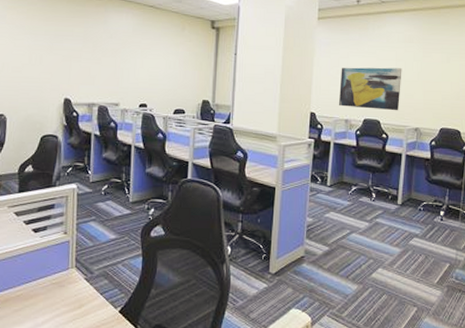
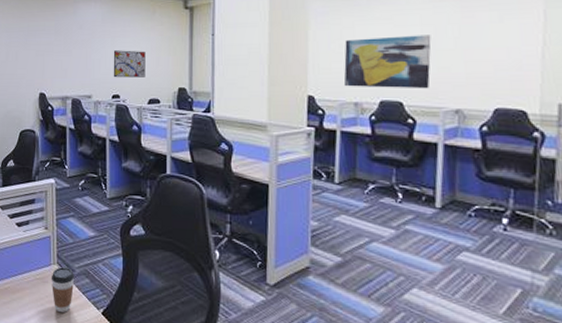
coffee cup: none [68,270,94,315] -> present [51,267,75,313]
wall art: none [141,61,174,89] -> present [113,50,146,78]

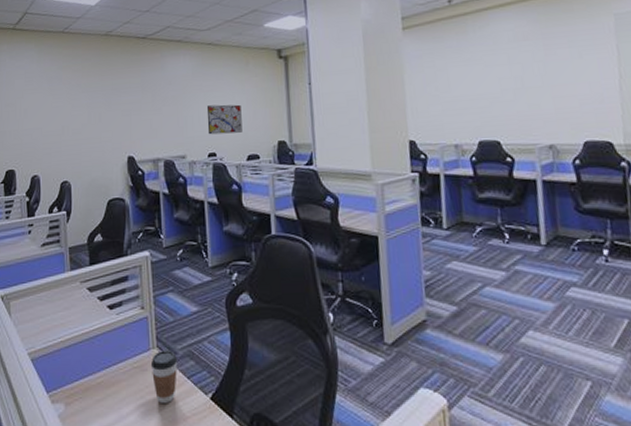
wall art: present [343,35,431,89] -> none [440,73,523,130]

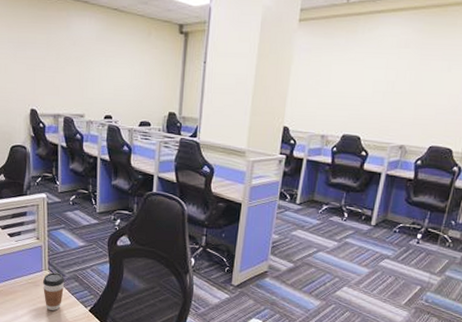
wall art: present [206,104,243,135] -> none [106,71,139,100]

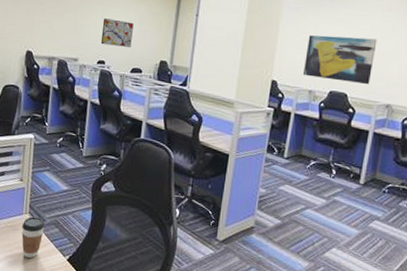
wall art: none [106,71,139,100] -> present [100,18,134,47]
wall art: none [315,77,393,127] -> present [302,35,377,85]

